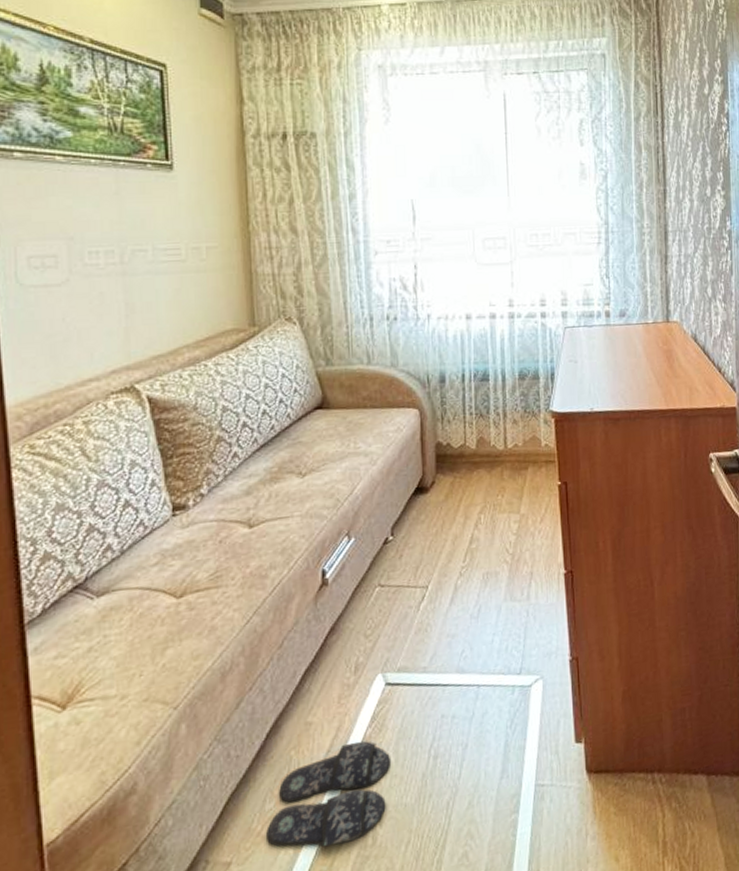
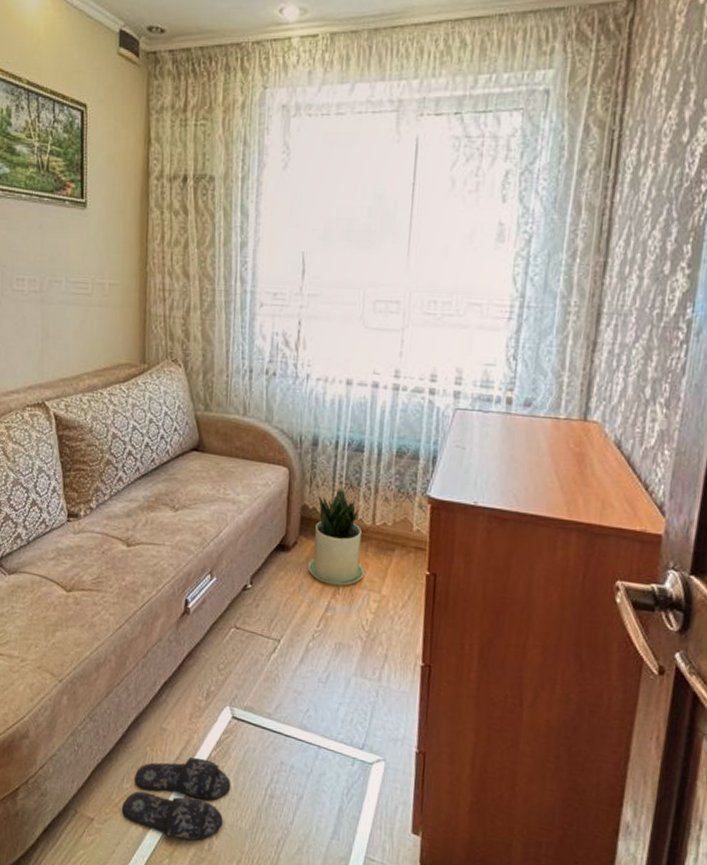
planter: none [447,419,503,517] -> present [307,488,365,587]

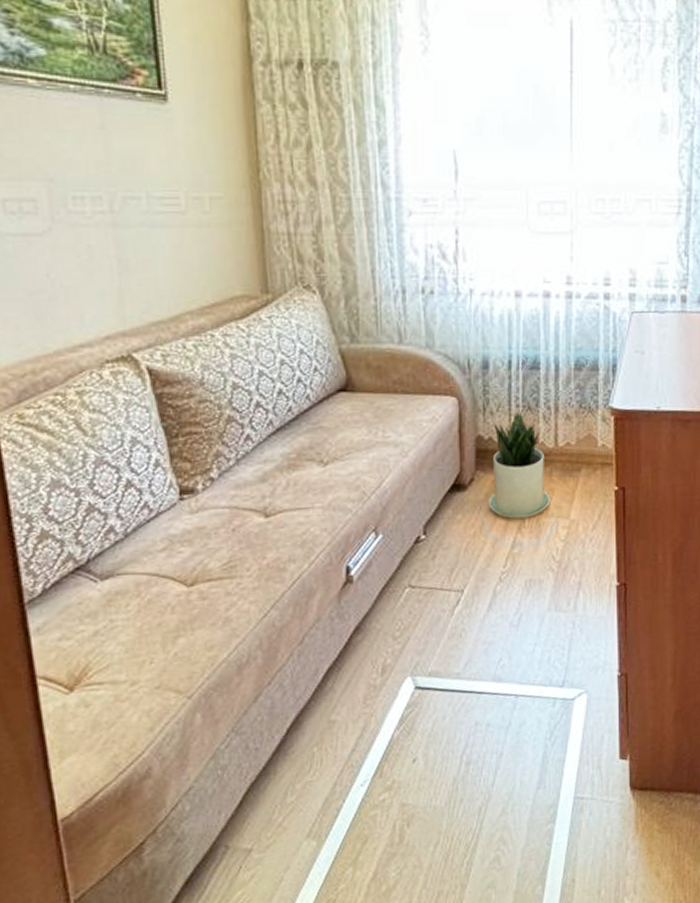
slippers: present [122,757,230,842] -> none [288,742,419,842]

